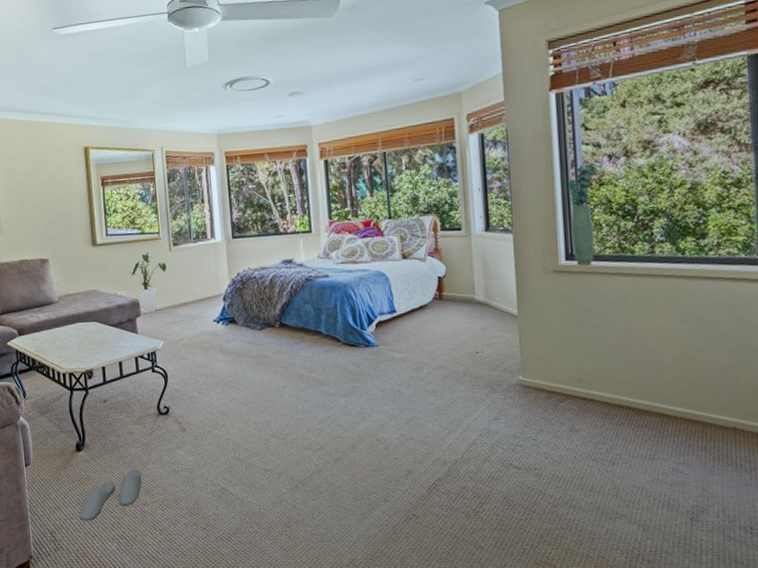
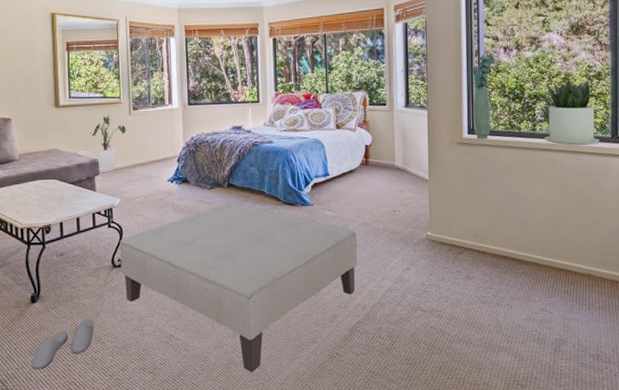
ottoman: none [165,343,434,532] -> present [120,201,357,372]
planter: none [665,189,744,270] -> present [544,79,600,146]

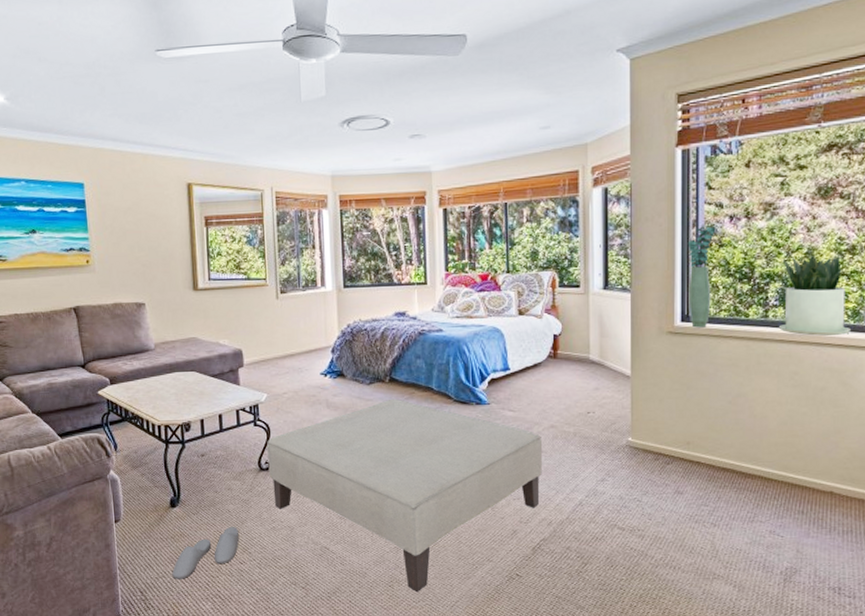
house plant: present [90,114,126,173] -> none [233,299,273,365]

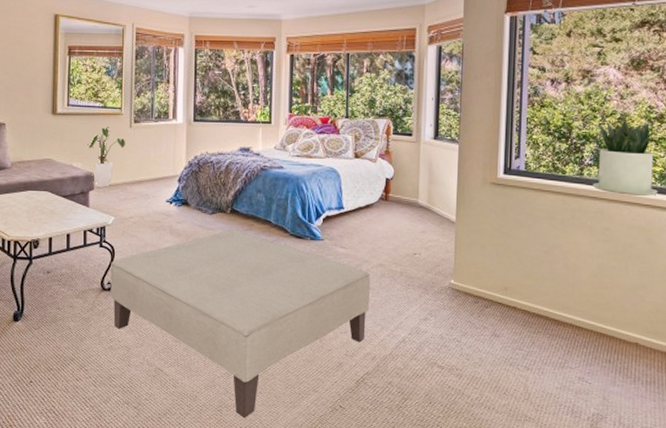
slippers: present [172,527,239,579] -> none [9,344,77,393]
house plant: none [233,299,273,365] -> present [87,126,125,188]
vase: present [687,222,716,328] -> none [511,83,538,181]

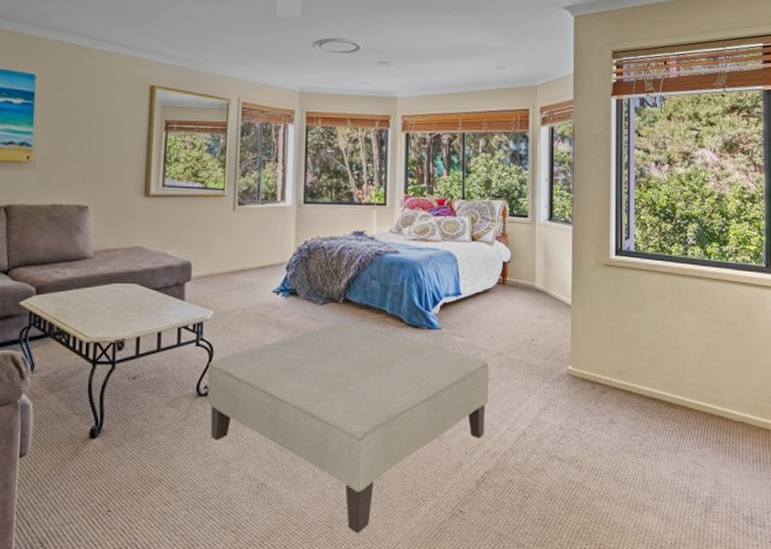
house plant: present [87,126,125,188] -> none [184,209,228,279]
planter: present [592,119,659,196] -> none [696,200,754,274]

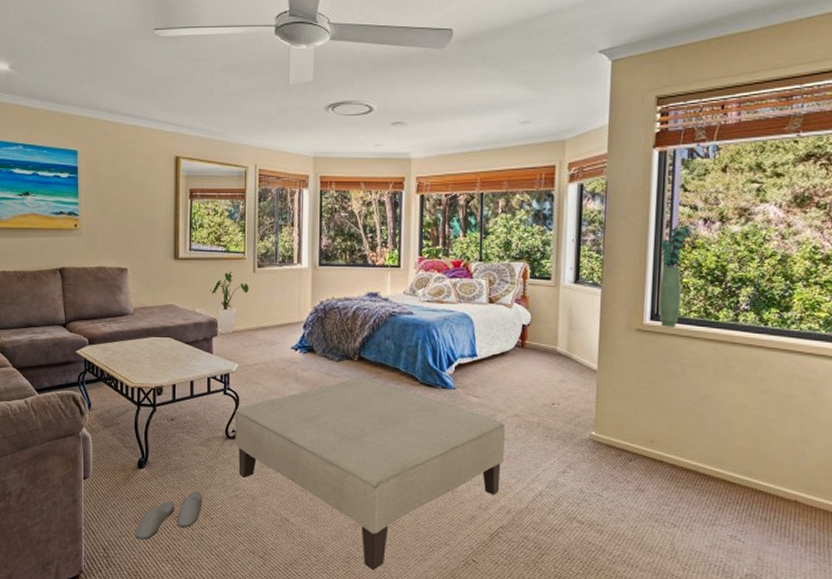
slippers: none [82,461,166,526] -> present [135,492,202,540]
house plant: none [184,209,228,279] -> present [210,271,249,335]
vase: none [621,165,644,262] -> present [658,223,690,327]

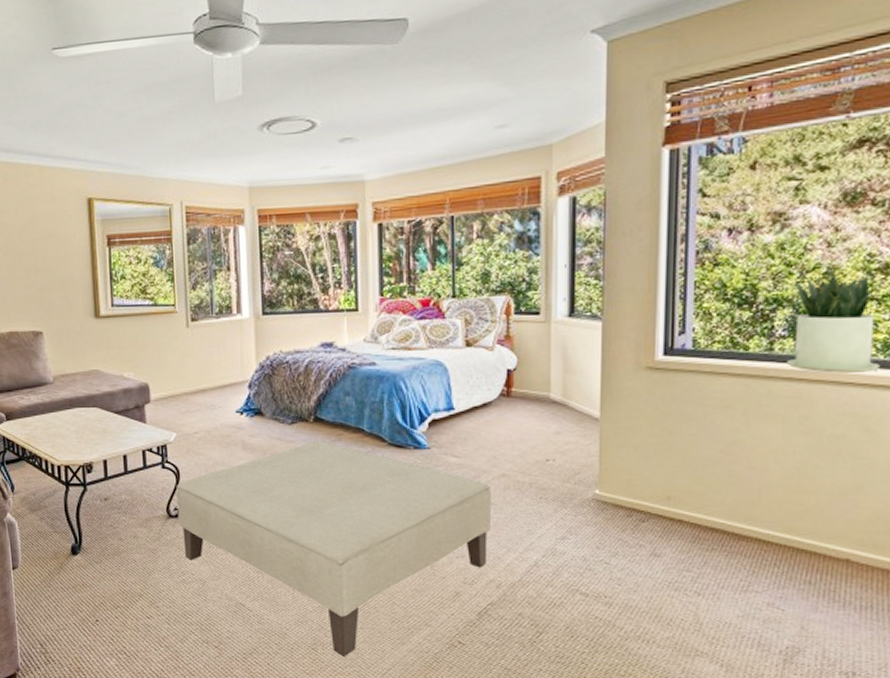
slippers: present [135,492,202,540] -> none [73,578,146,633]
house plant: present [210,271,249,335] -> none [138,327,183,400]
vase: present [658,223,690,327] -> none [673,236,710,363]
planter: none [748,261,823,344] -> present [786,275,881,373]

